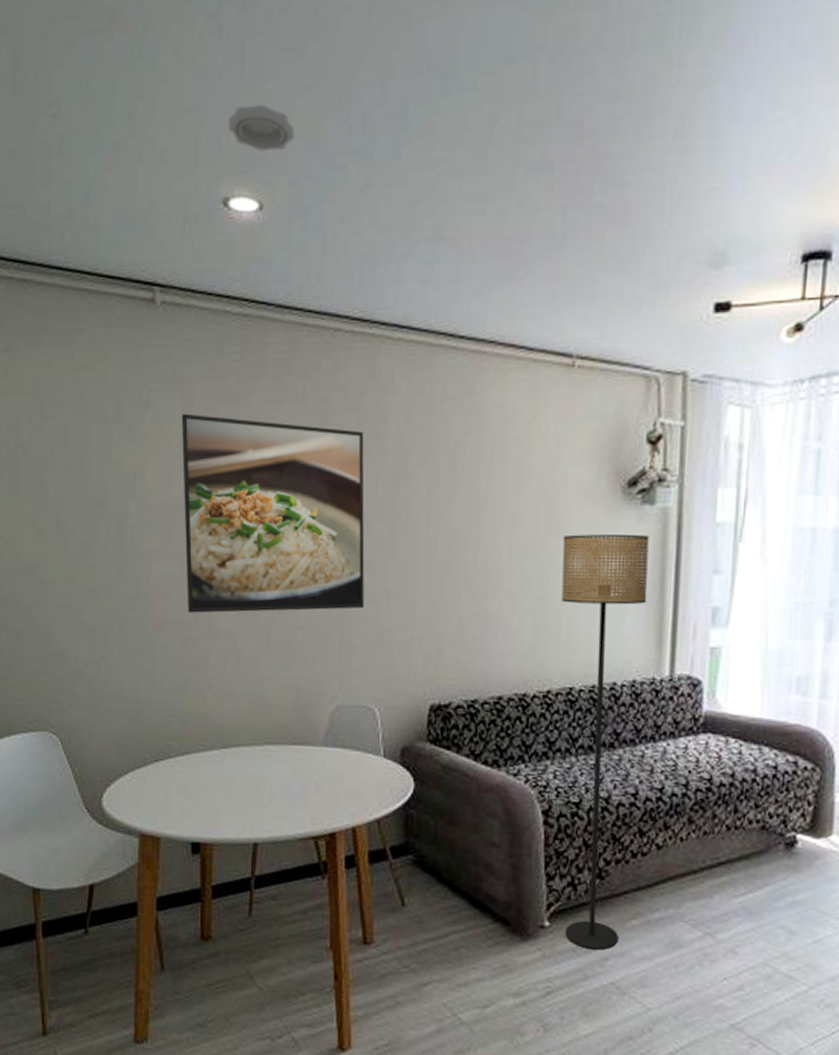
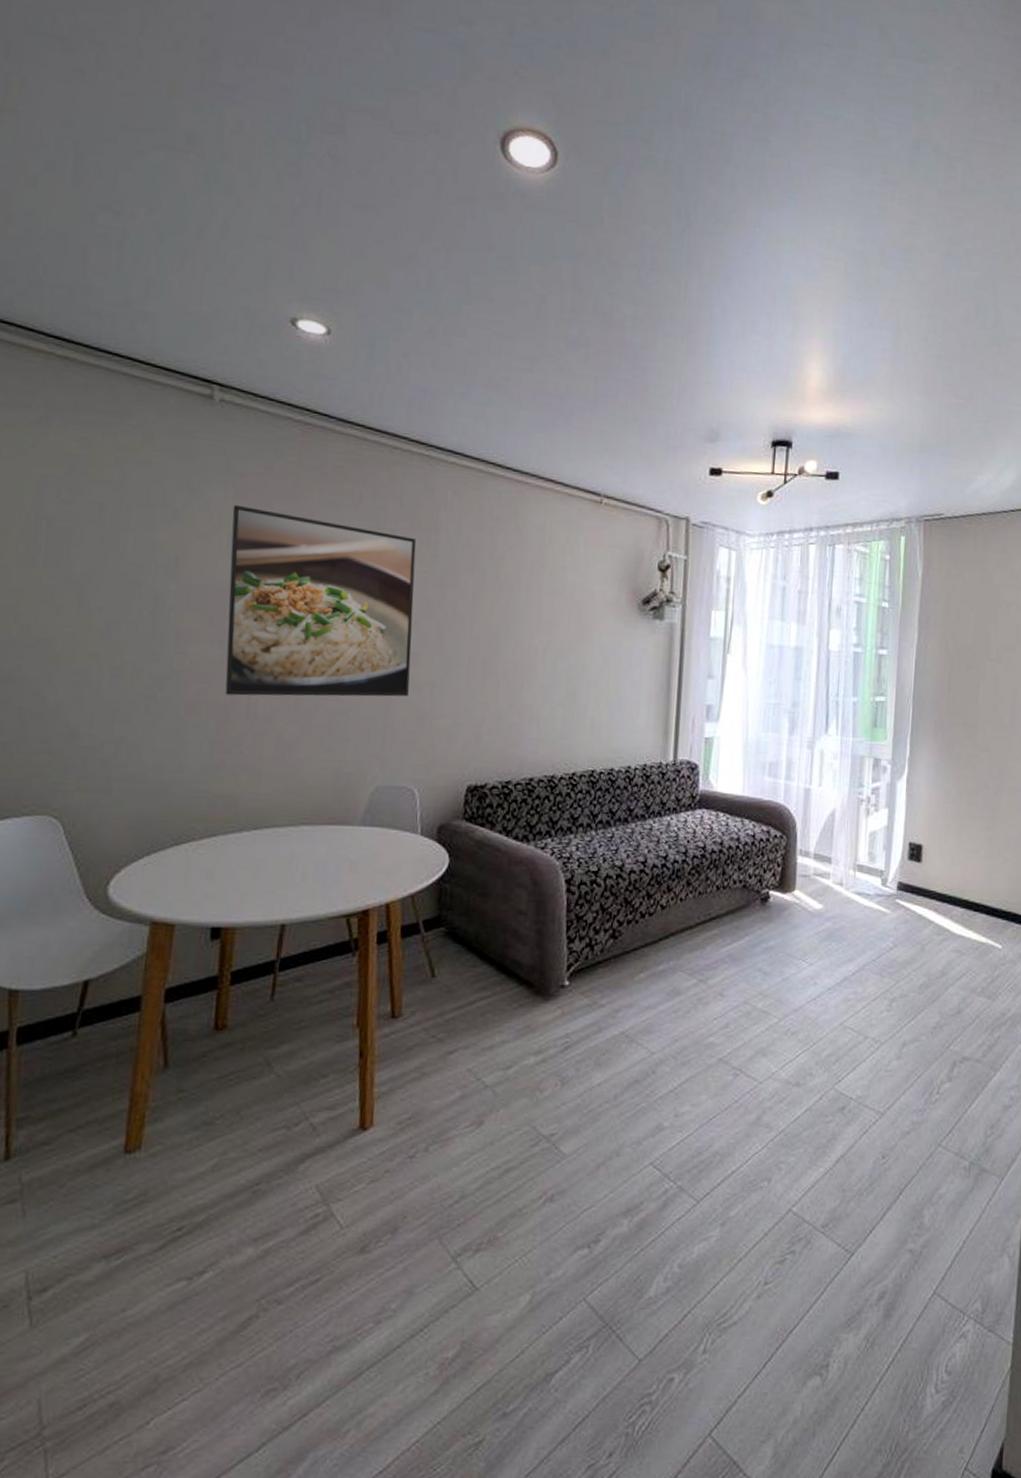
smoke detector: present [228,104,295,152] -> none [300,243,365,287]
floor lamp: present [561,534,649,950] -> none [582,640,659,1003]

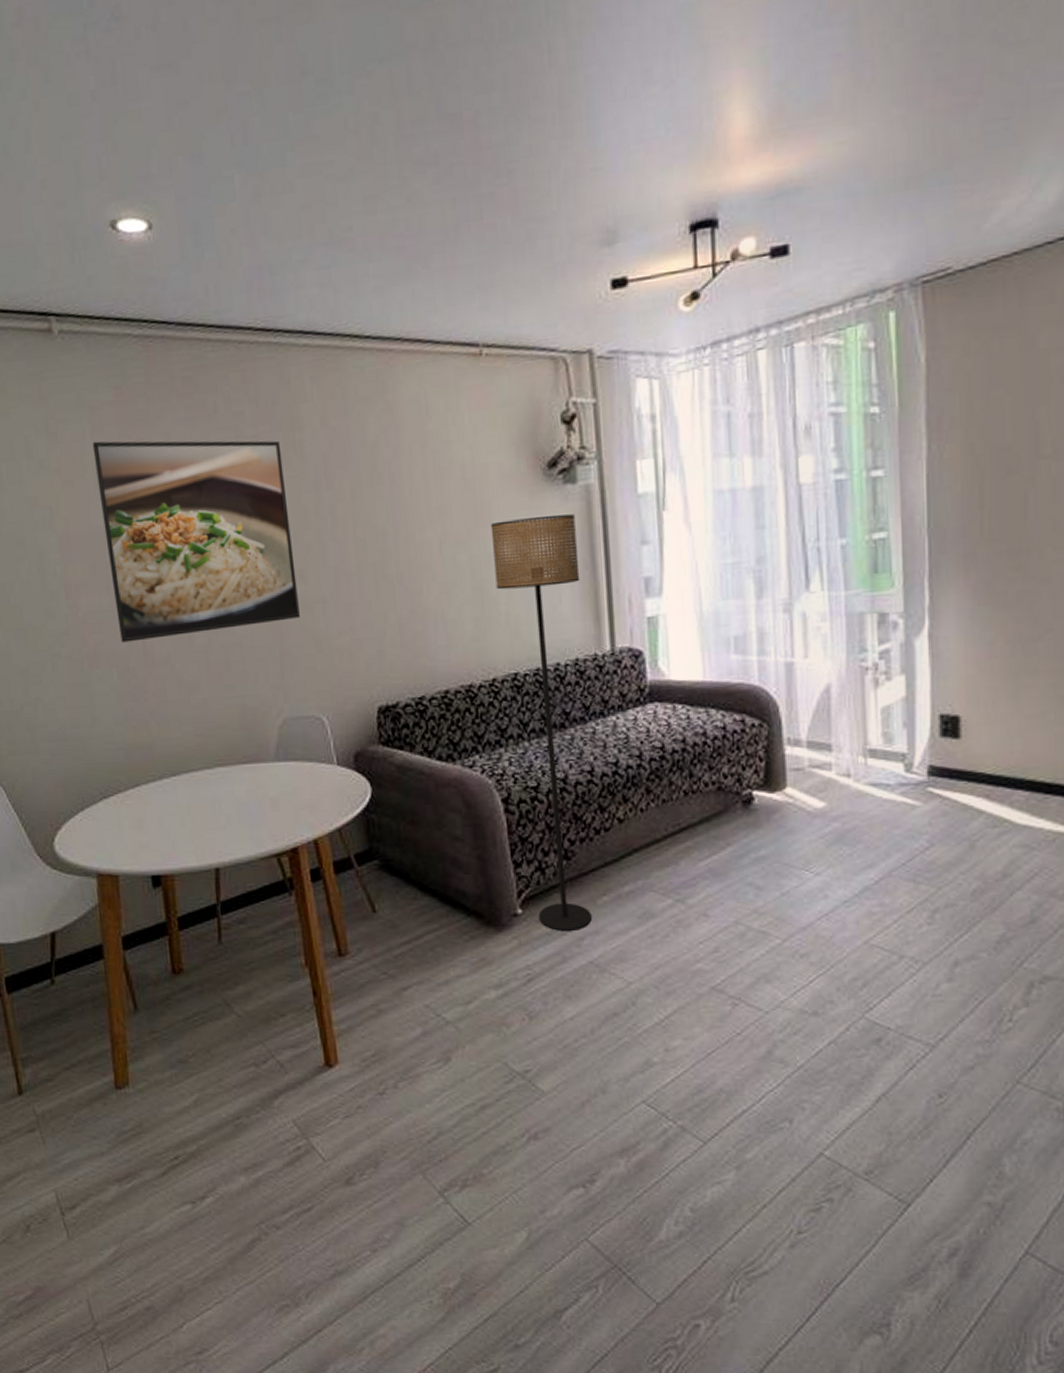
floor lamp: none [582,640,659,1003] -> present [490,514,592,931]

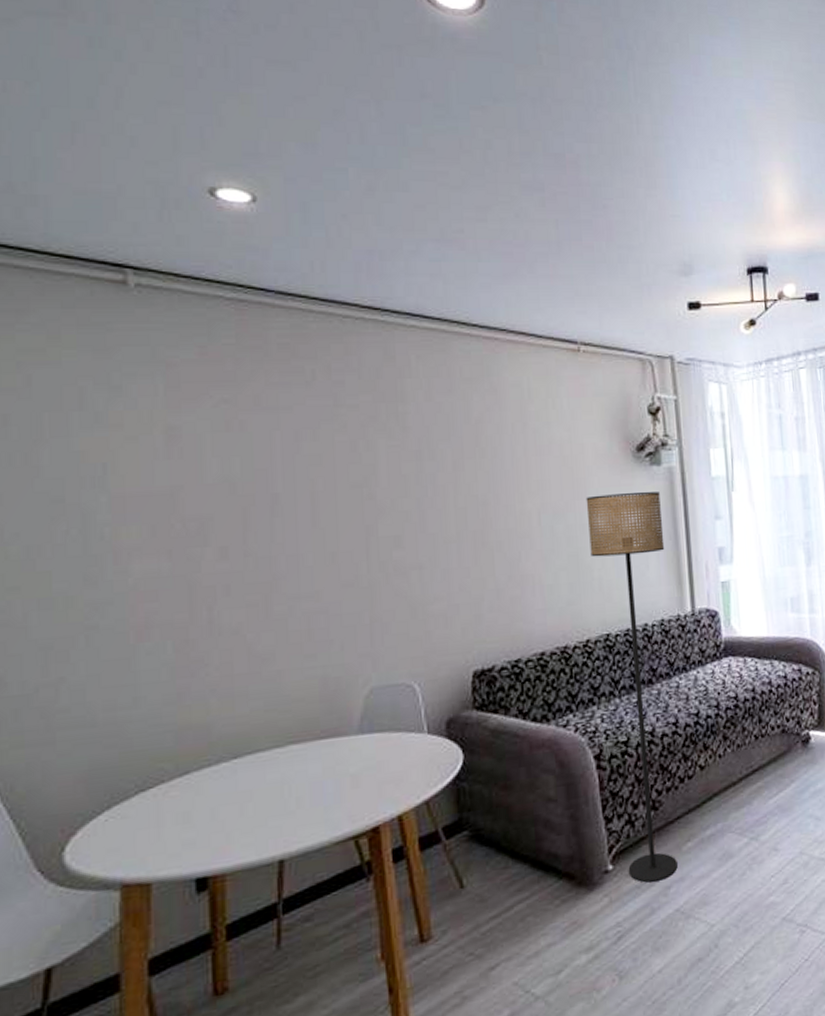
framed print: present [92,440,301,643] -> none [165,398,396,612]

